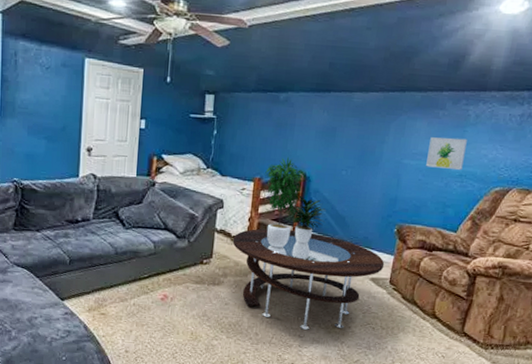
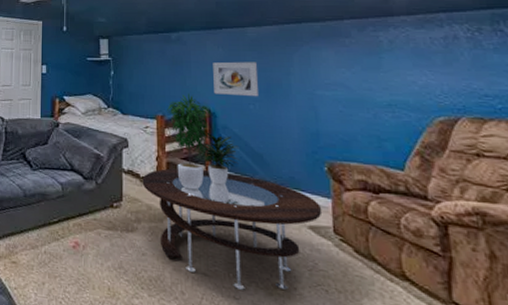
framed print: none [312,127,358,164] -> present [213,61,259,97]
wall art: present [426,137,467,170] -> none [342,65,390,99]

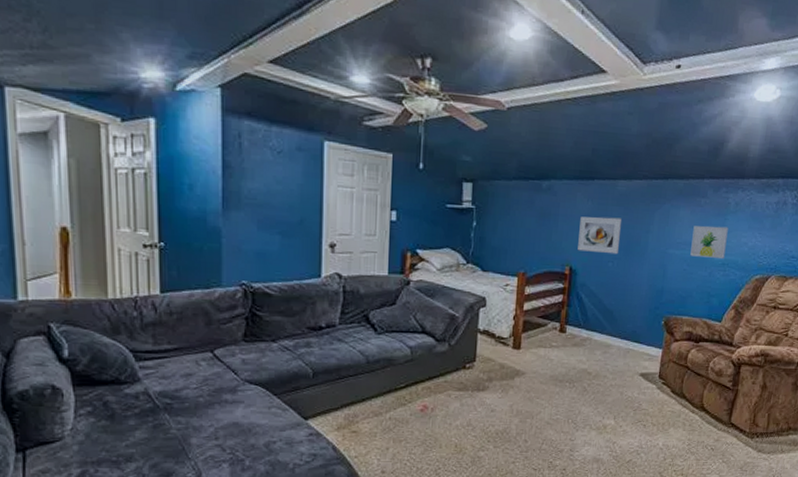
coffee table: present [142,168,322,290] -> none [497,326,654,432]
potted plant: present [167,93,242,190] -> none [529,249,594,347]
wall art: none [342,65,390,99] -> present [690,225,728,258]

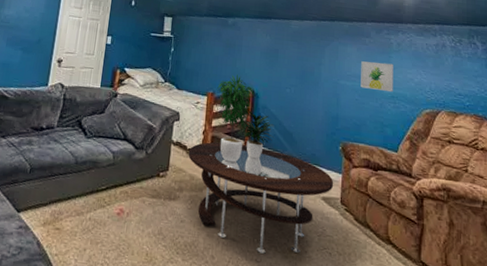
coffee table: none [497,326,654,432] -> present [188,142,334,254]
potted plant: none [529,249,594,347] -> present [217,74,275,163]
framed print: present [578,216,623,255] -> none [259,48,297,82]

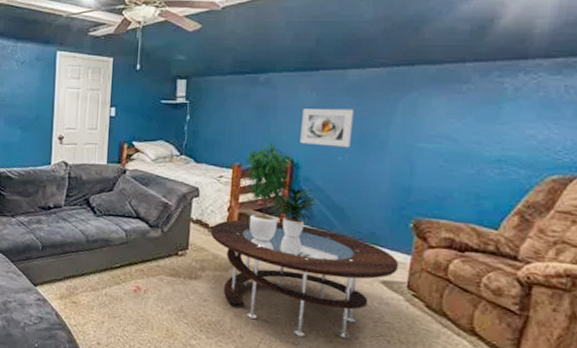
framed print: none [259,48,297,82] -> present [300,108,355,148]
wall art: present [361,61,393,92] -> none [448,115,505,154]

